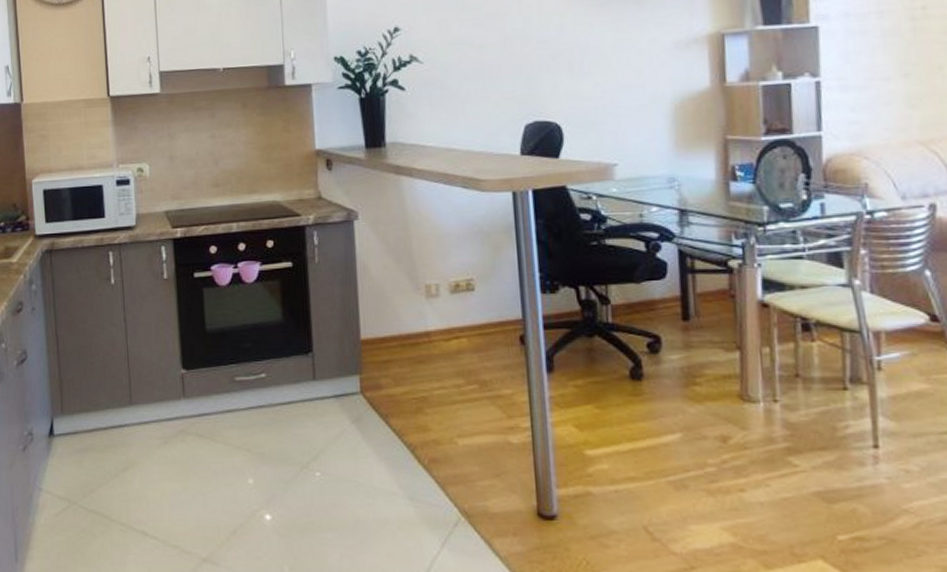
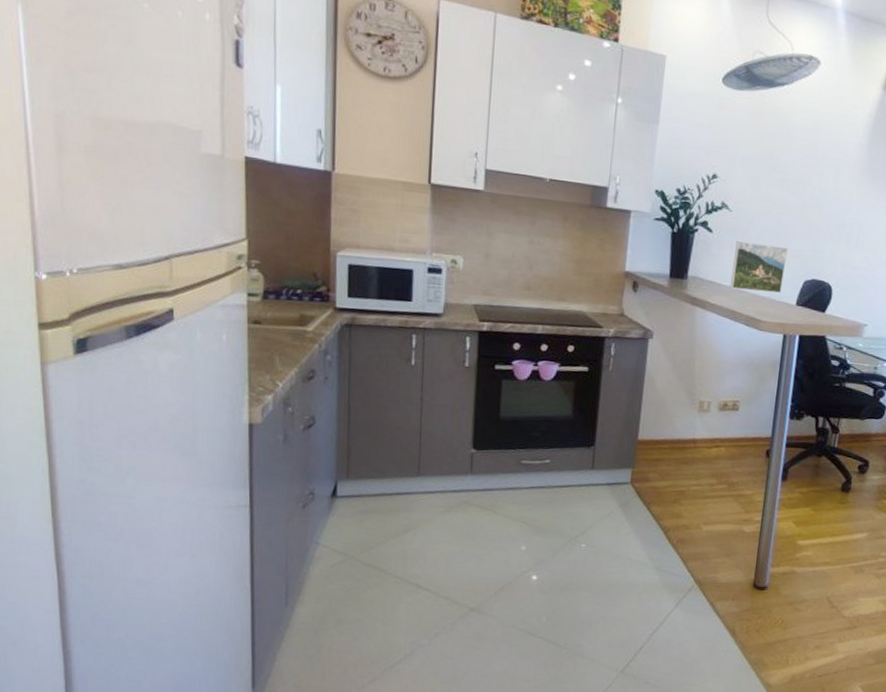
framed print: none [434,90,500,149] -> present [730,241,788,294]

